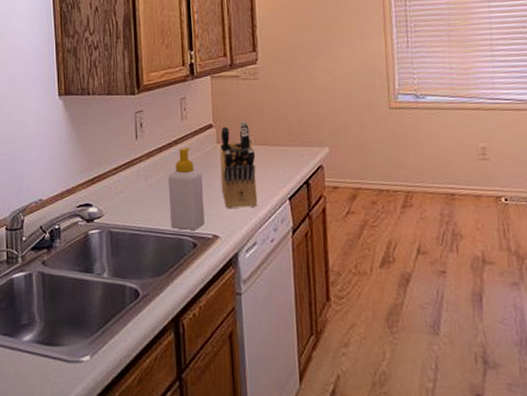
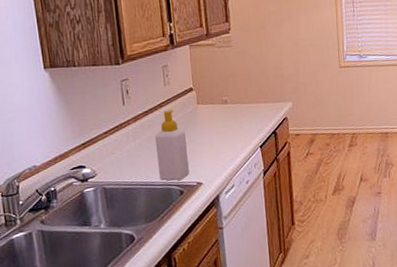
knife block: present [220,121,258,209] -> none [200,83,235,160]

